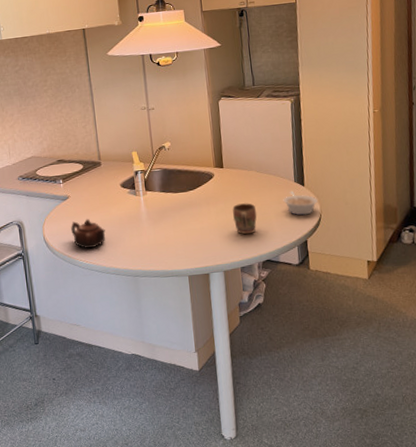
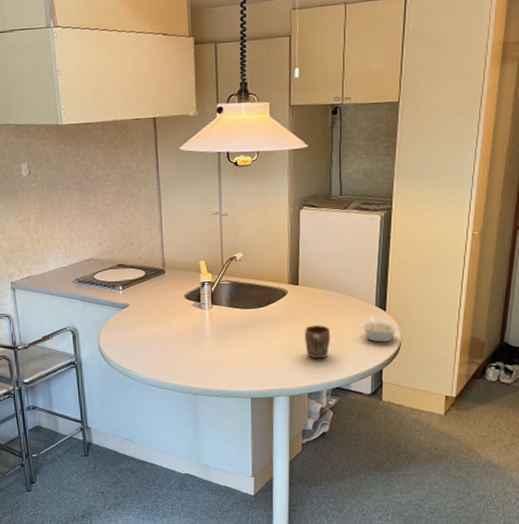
teapot: present [71,219,106,249] -> none [128,330,166,362]

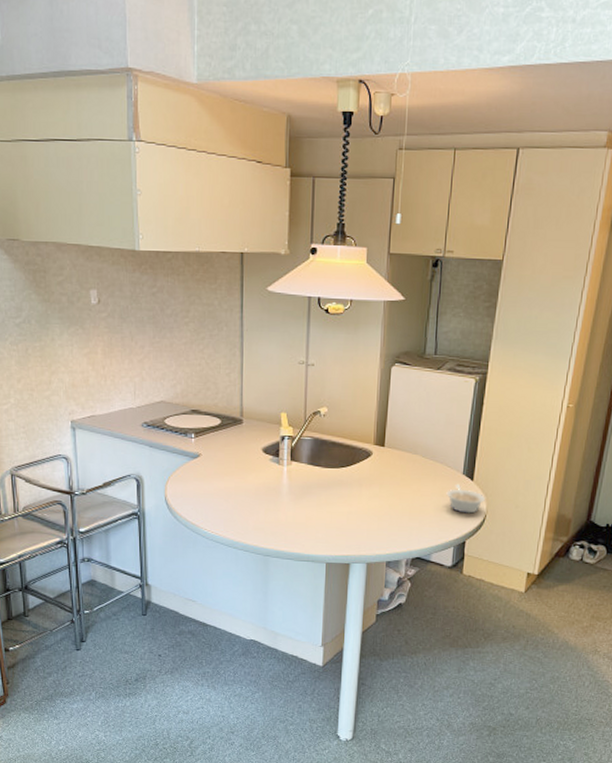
mug: present [305,325,331,359] -> none [387,490,415,526]

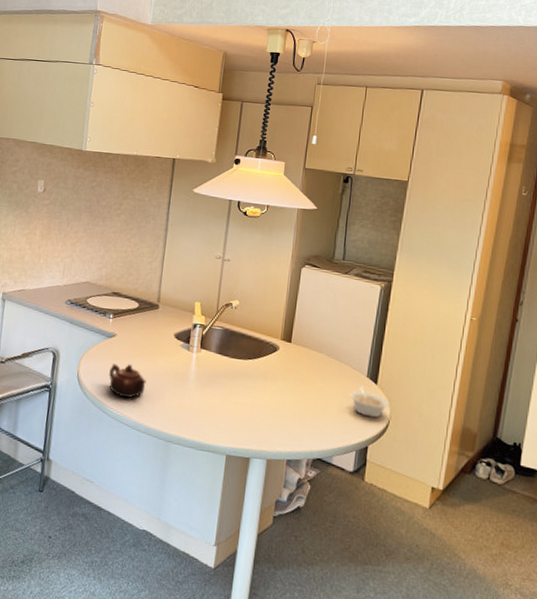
teapot: none [198,483,238,518] -> present [109,363,146,399]

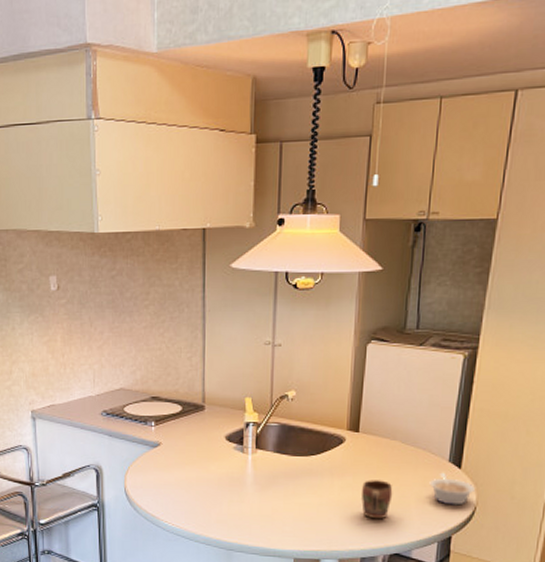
teapot: present [109,363,146,399] -> none [158,474,200,510]
mug: none [290,387,318,424] -> present [361,480,393,519]

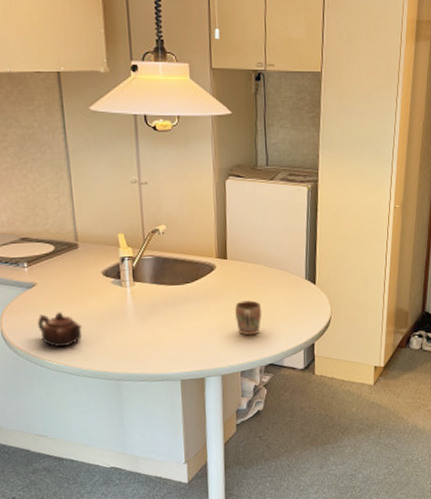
teapot: none [158,474,200,510] -> present [37,312,83,348]
legume: present [429,472,475,506] -> none [291,288,328,317]

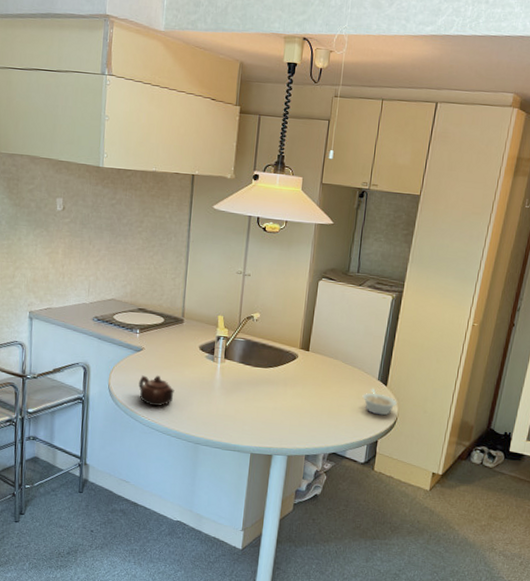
mug: present [235,300,262,336] -> none [308,391,334,424]
legume: none [291,288,328,317] -> present [362,388,397,416]

